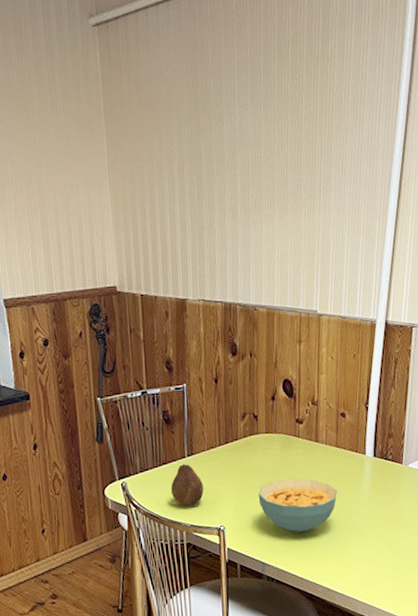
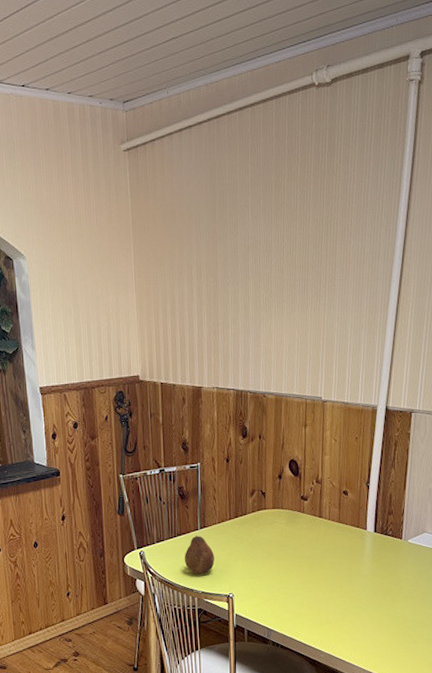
cereal bowl: present [258,478,337,533] -> none [265,551,339,602]

